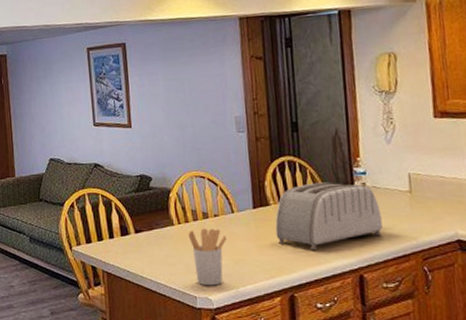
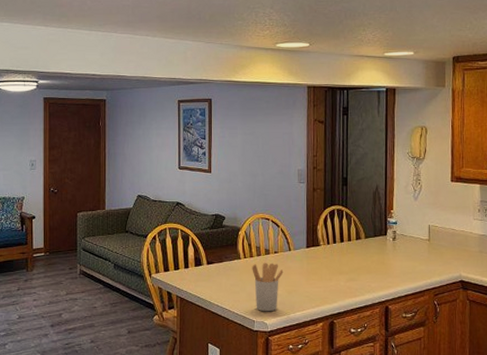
toaster: present [275,182,383,250] -> none [323,229,406,285]

